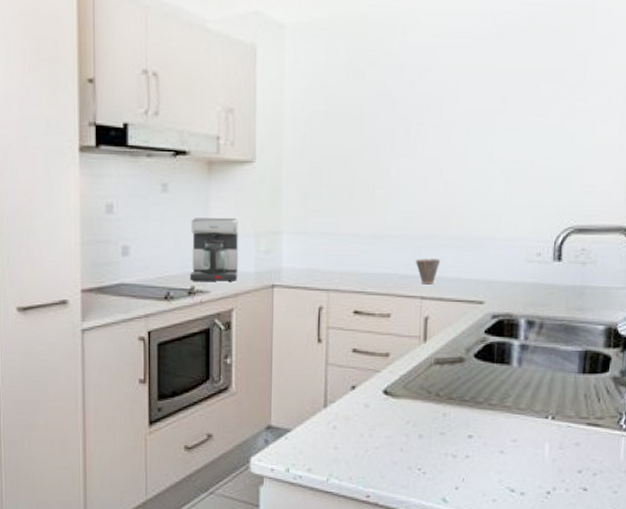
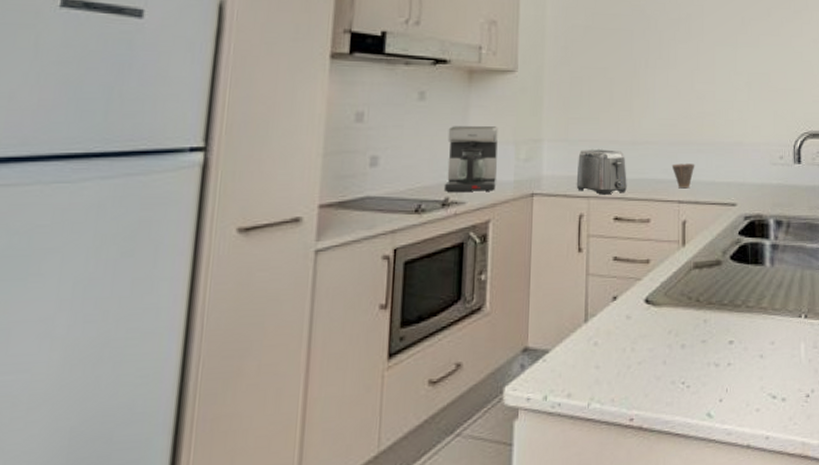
toaster: none [316,242,368,288] -> present [576,149,627,195]

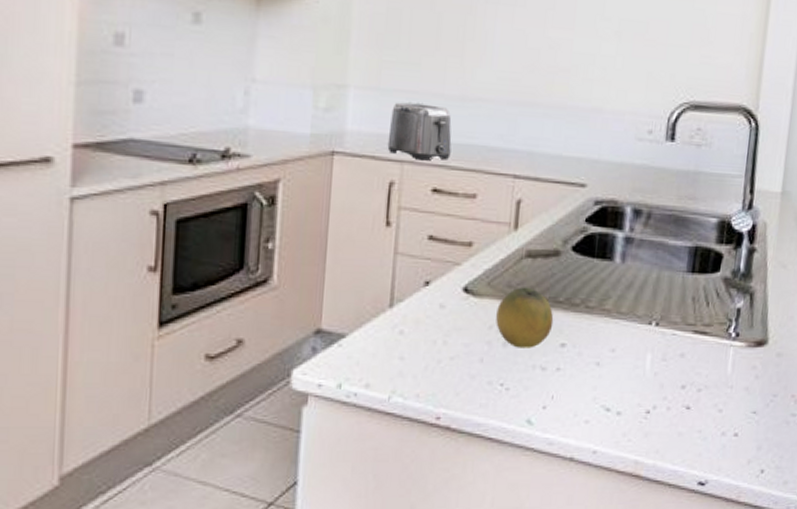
coffee maker: present [443,126,498,192] -> none [224,59,293,145]
cup: present [671,163,695,189] -> none [509,129,539,161]
fruit: none [674,294,721,349] -> present [496,287,554,348]

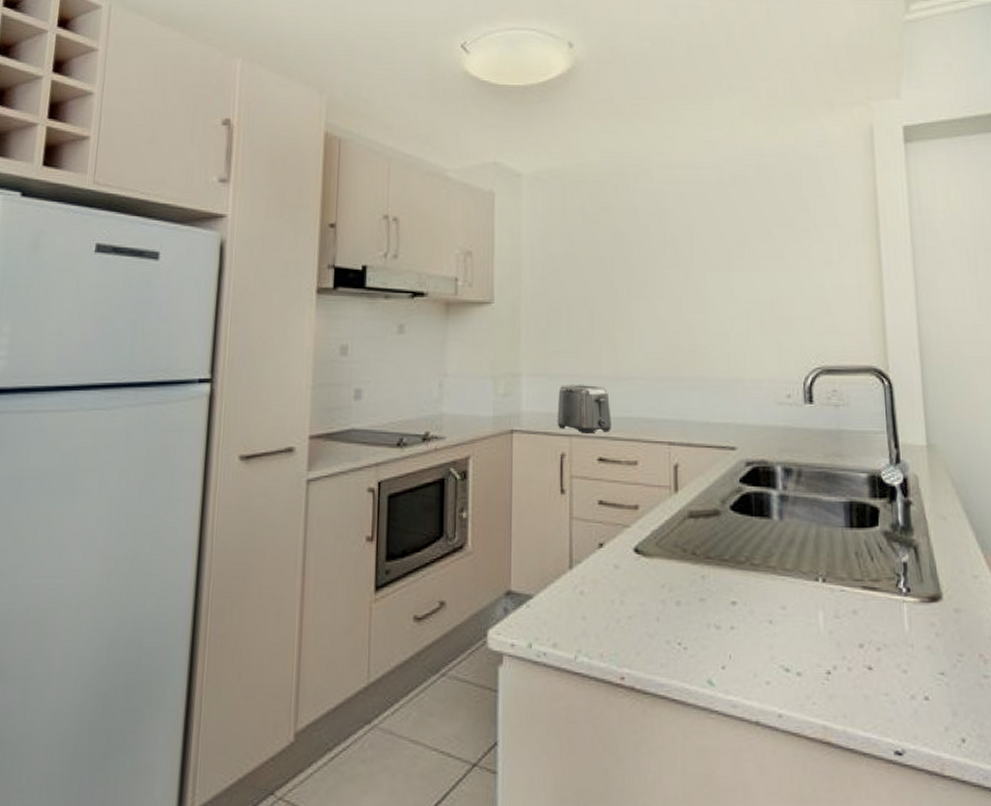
fruit: present [496,287,554,348] -> none [667,546,722,607]

